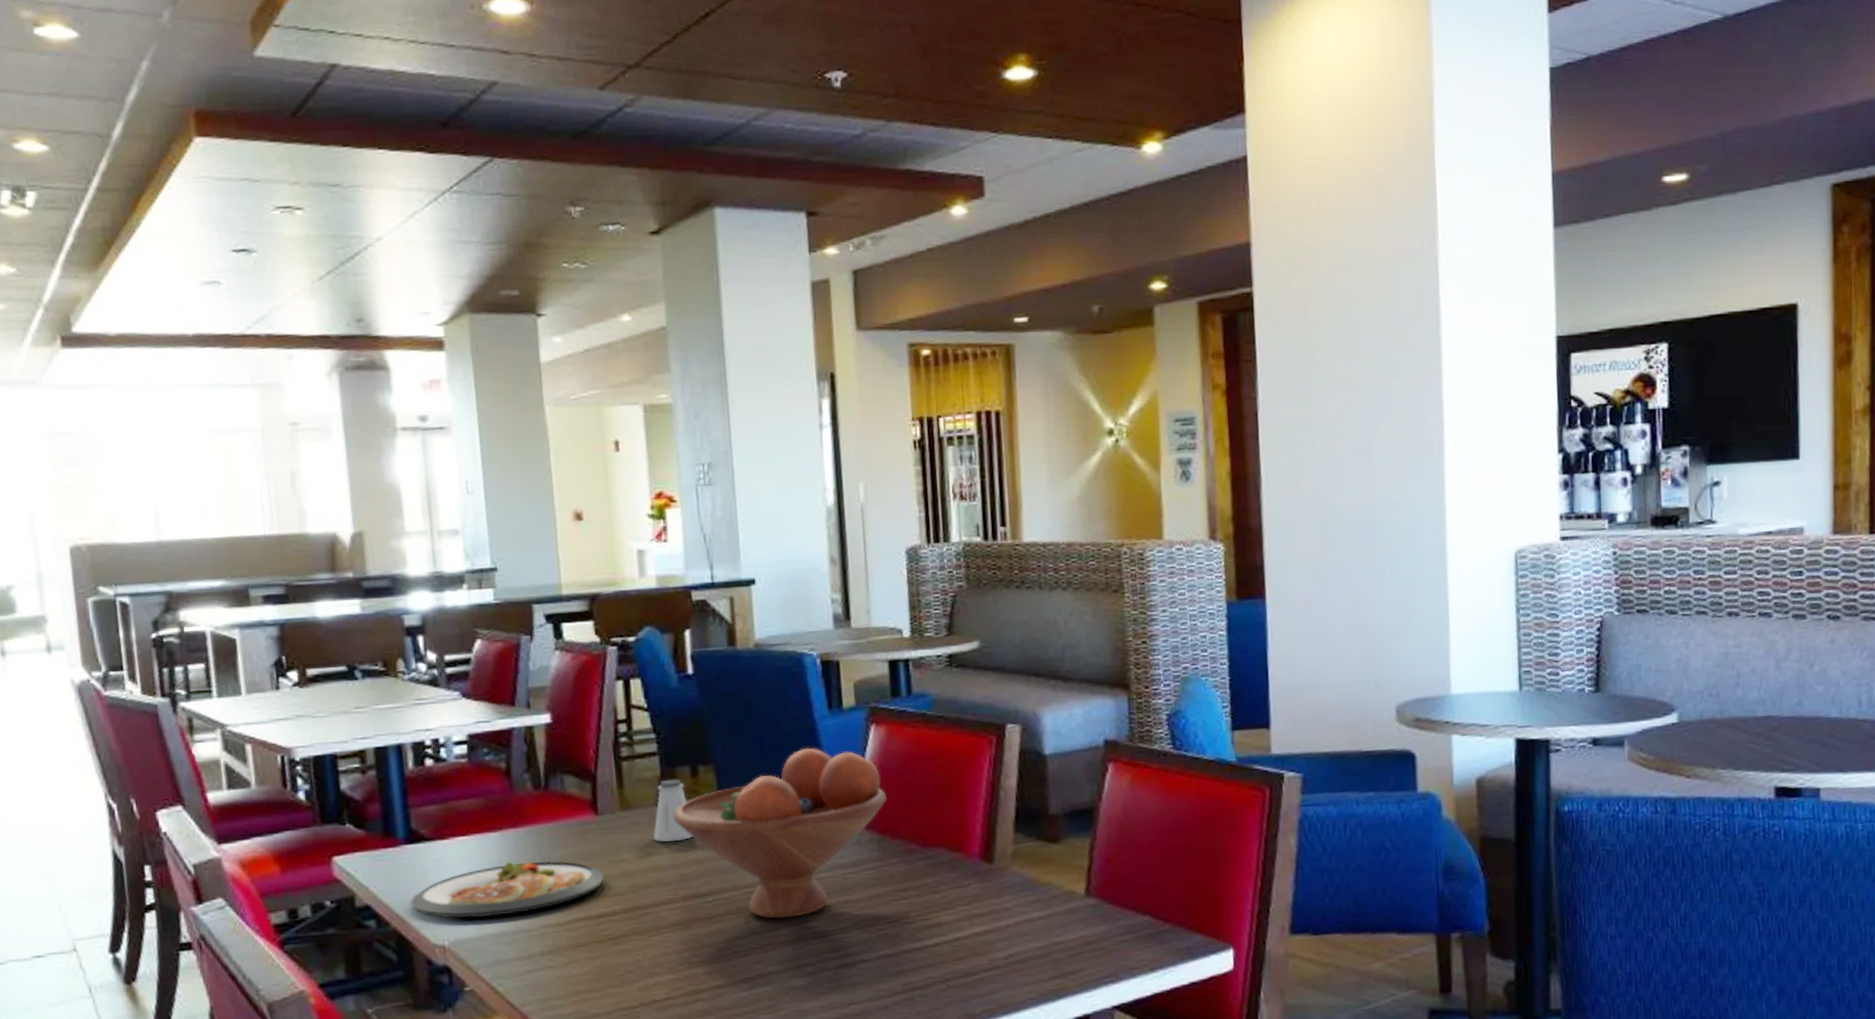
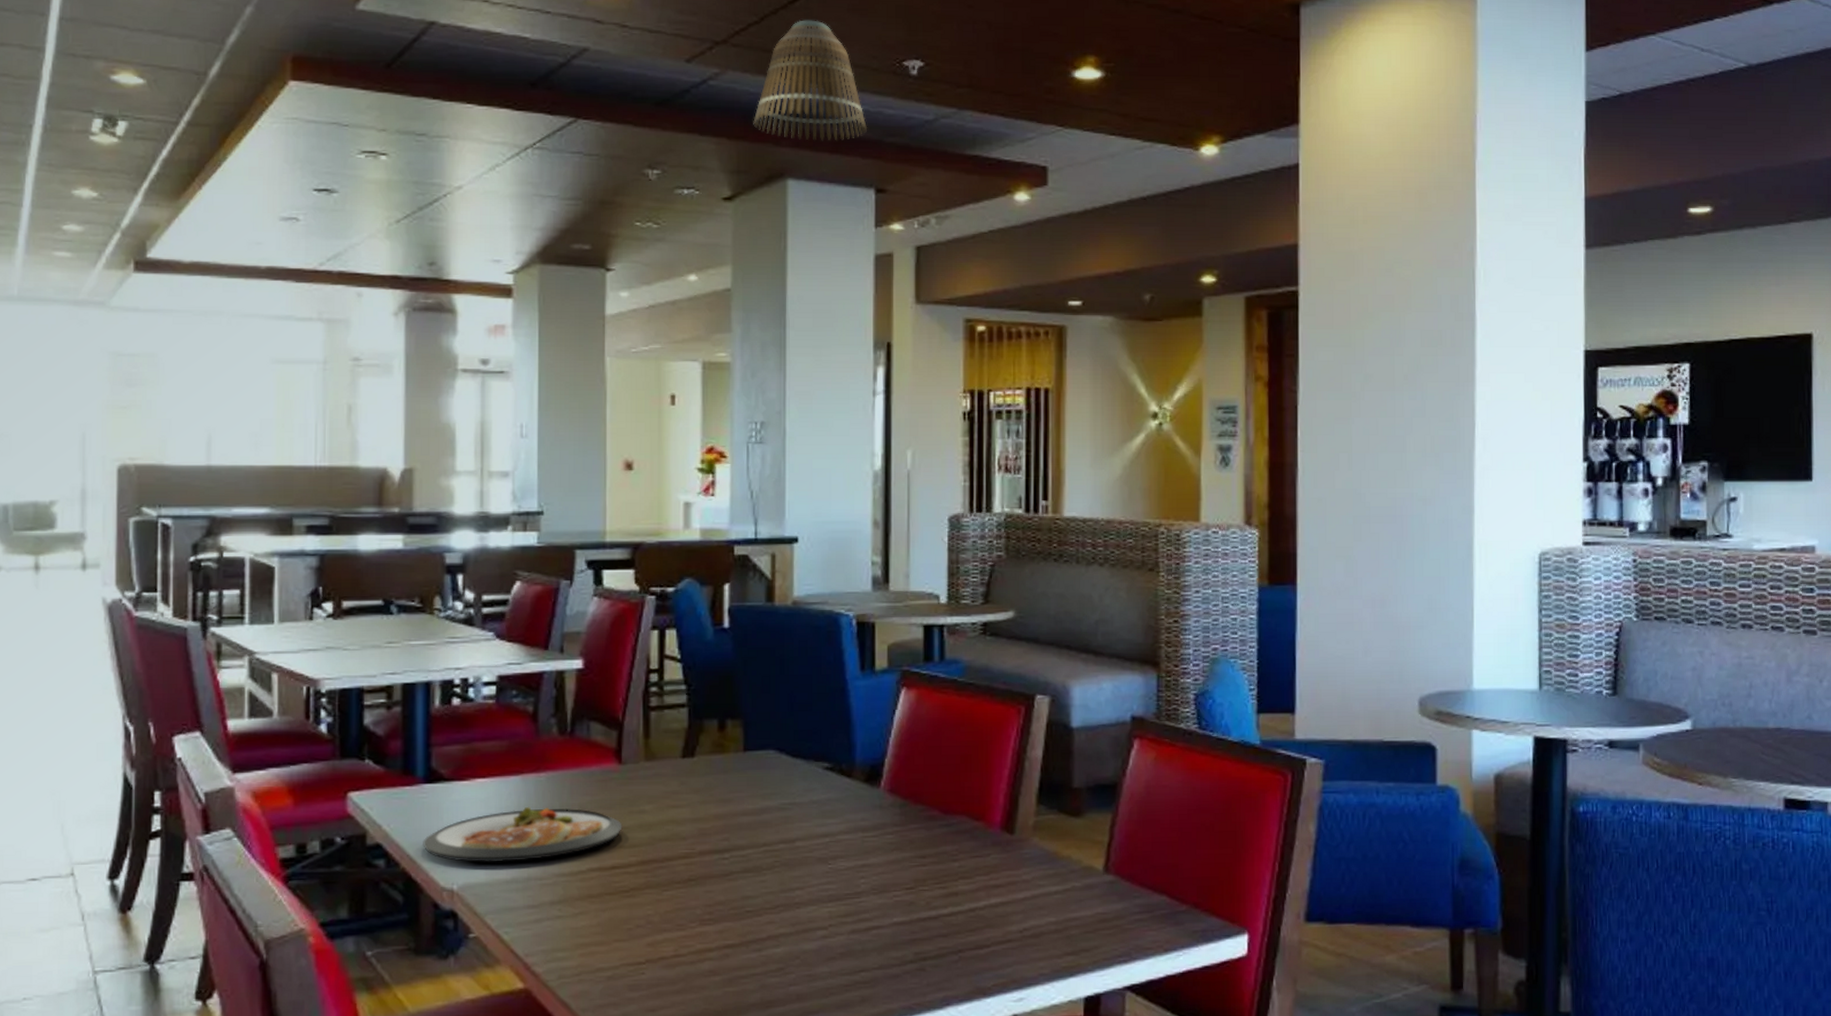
saltshaker: present [653,779,693,842] -> none [675,732,715,795]
fruit bowl: present [673,748,888,919] -> none [697,708,913,879]
lamp shade: none [674,35,794,165] -> present [753,20,868,140]

